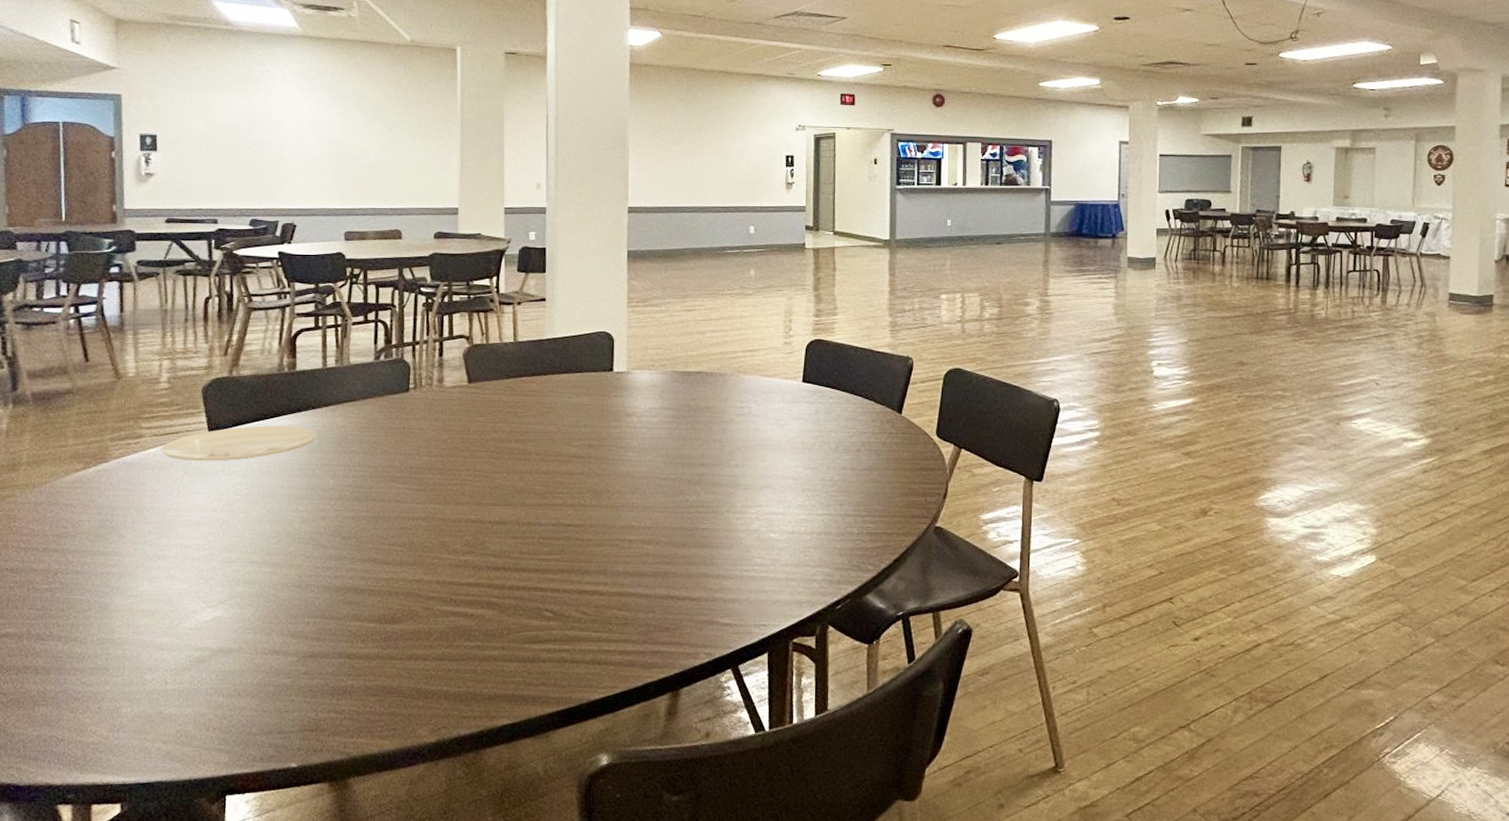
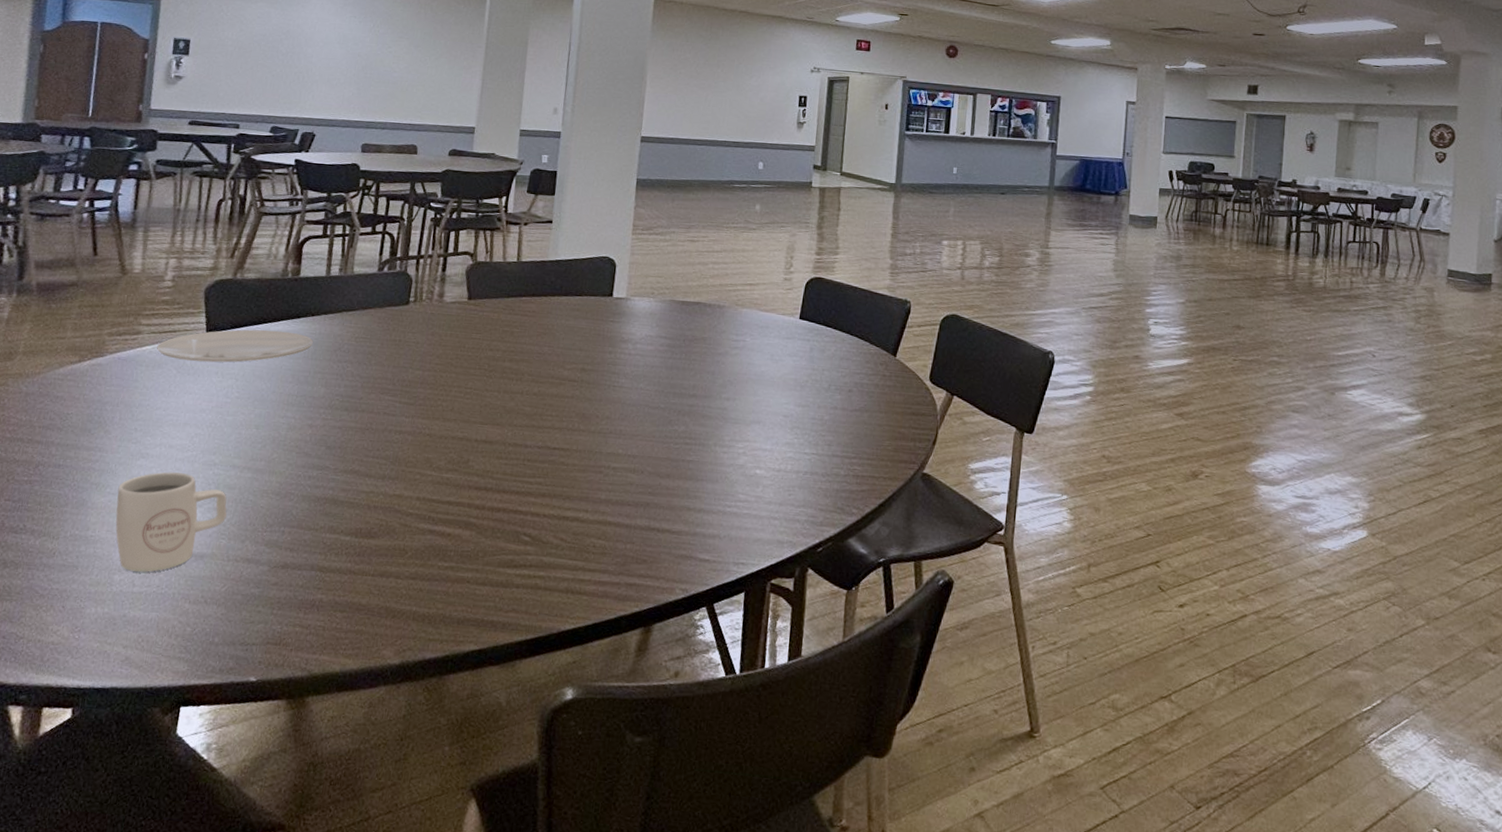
mug: none [139,571,250,670] -> present [115,472,227,572]

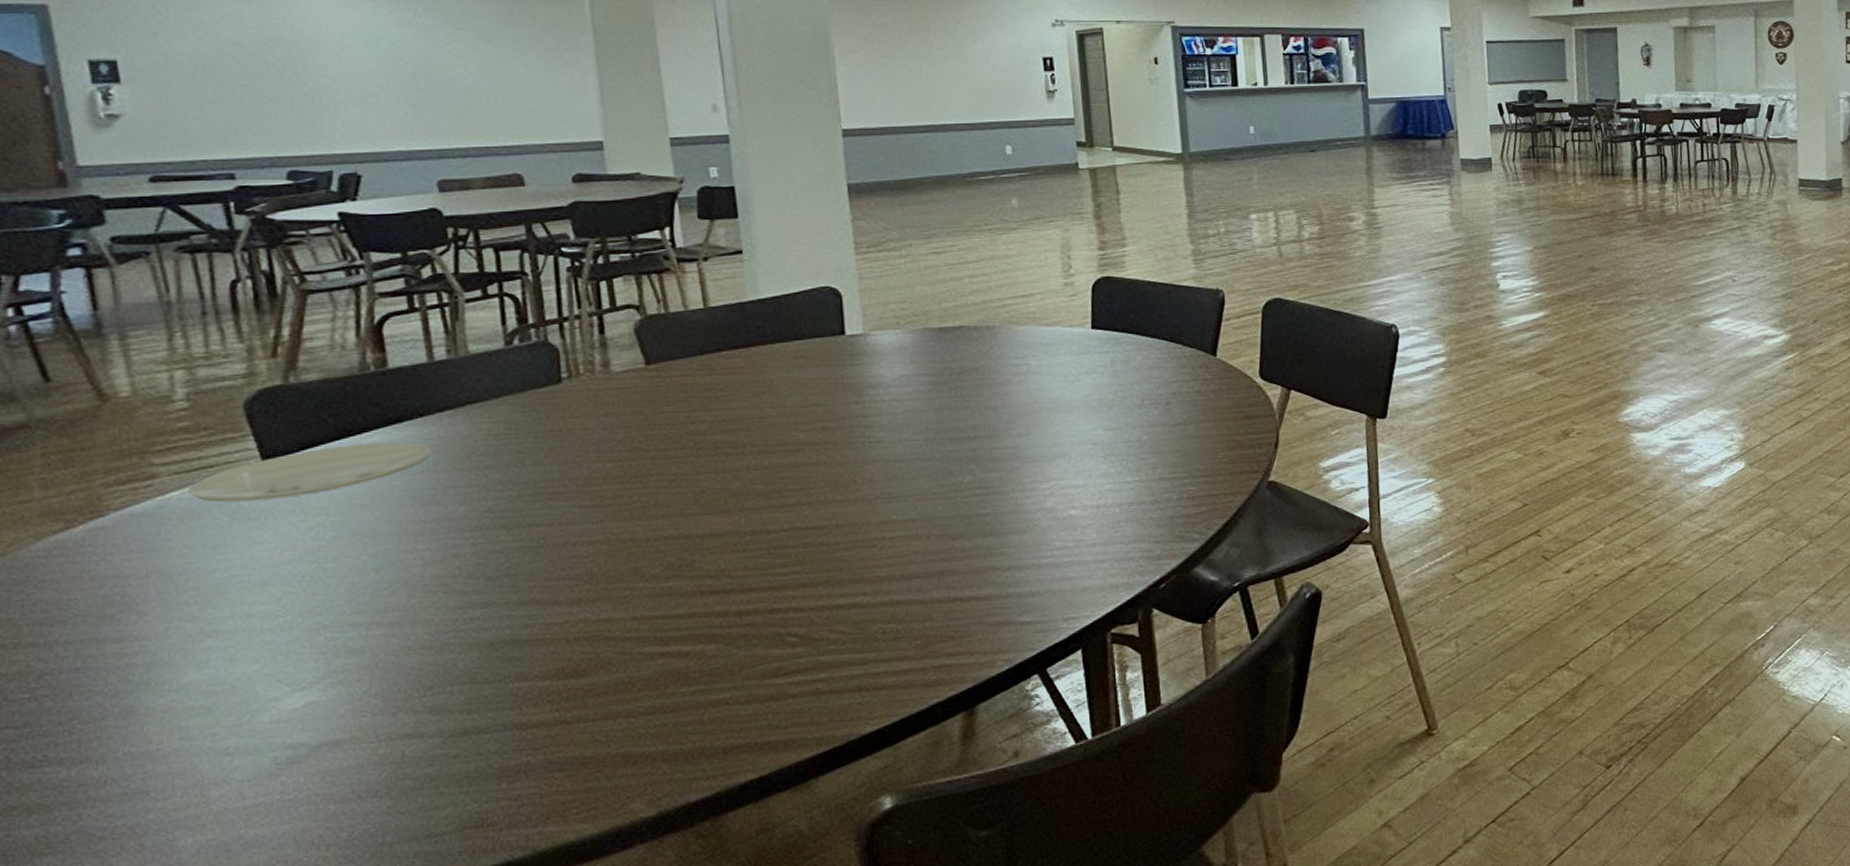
mug: present [115,472,227,572] -> none [181,645,361,782]

